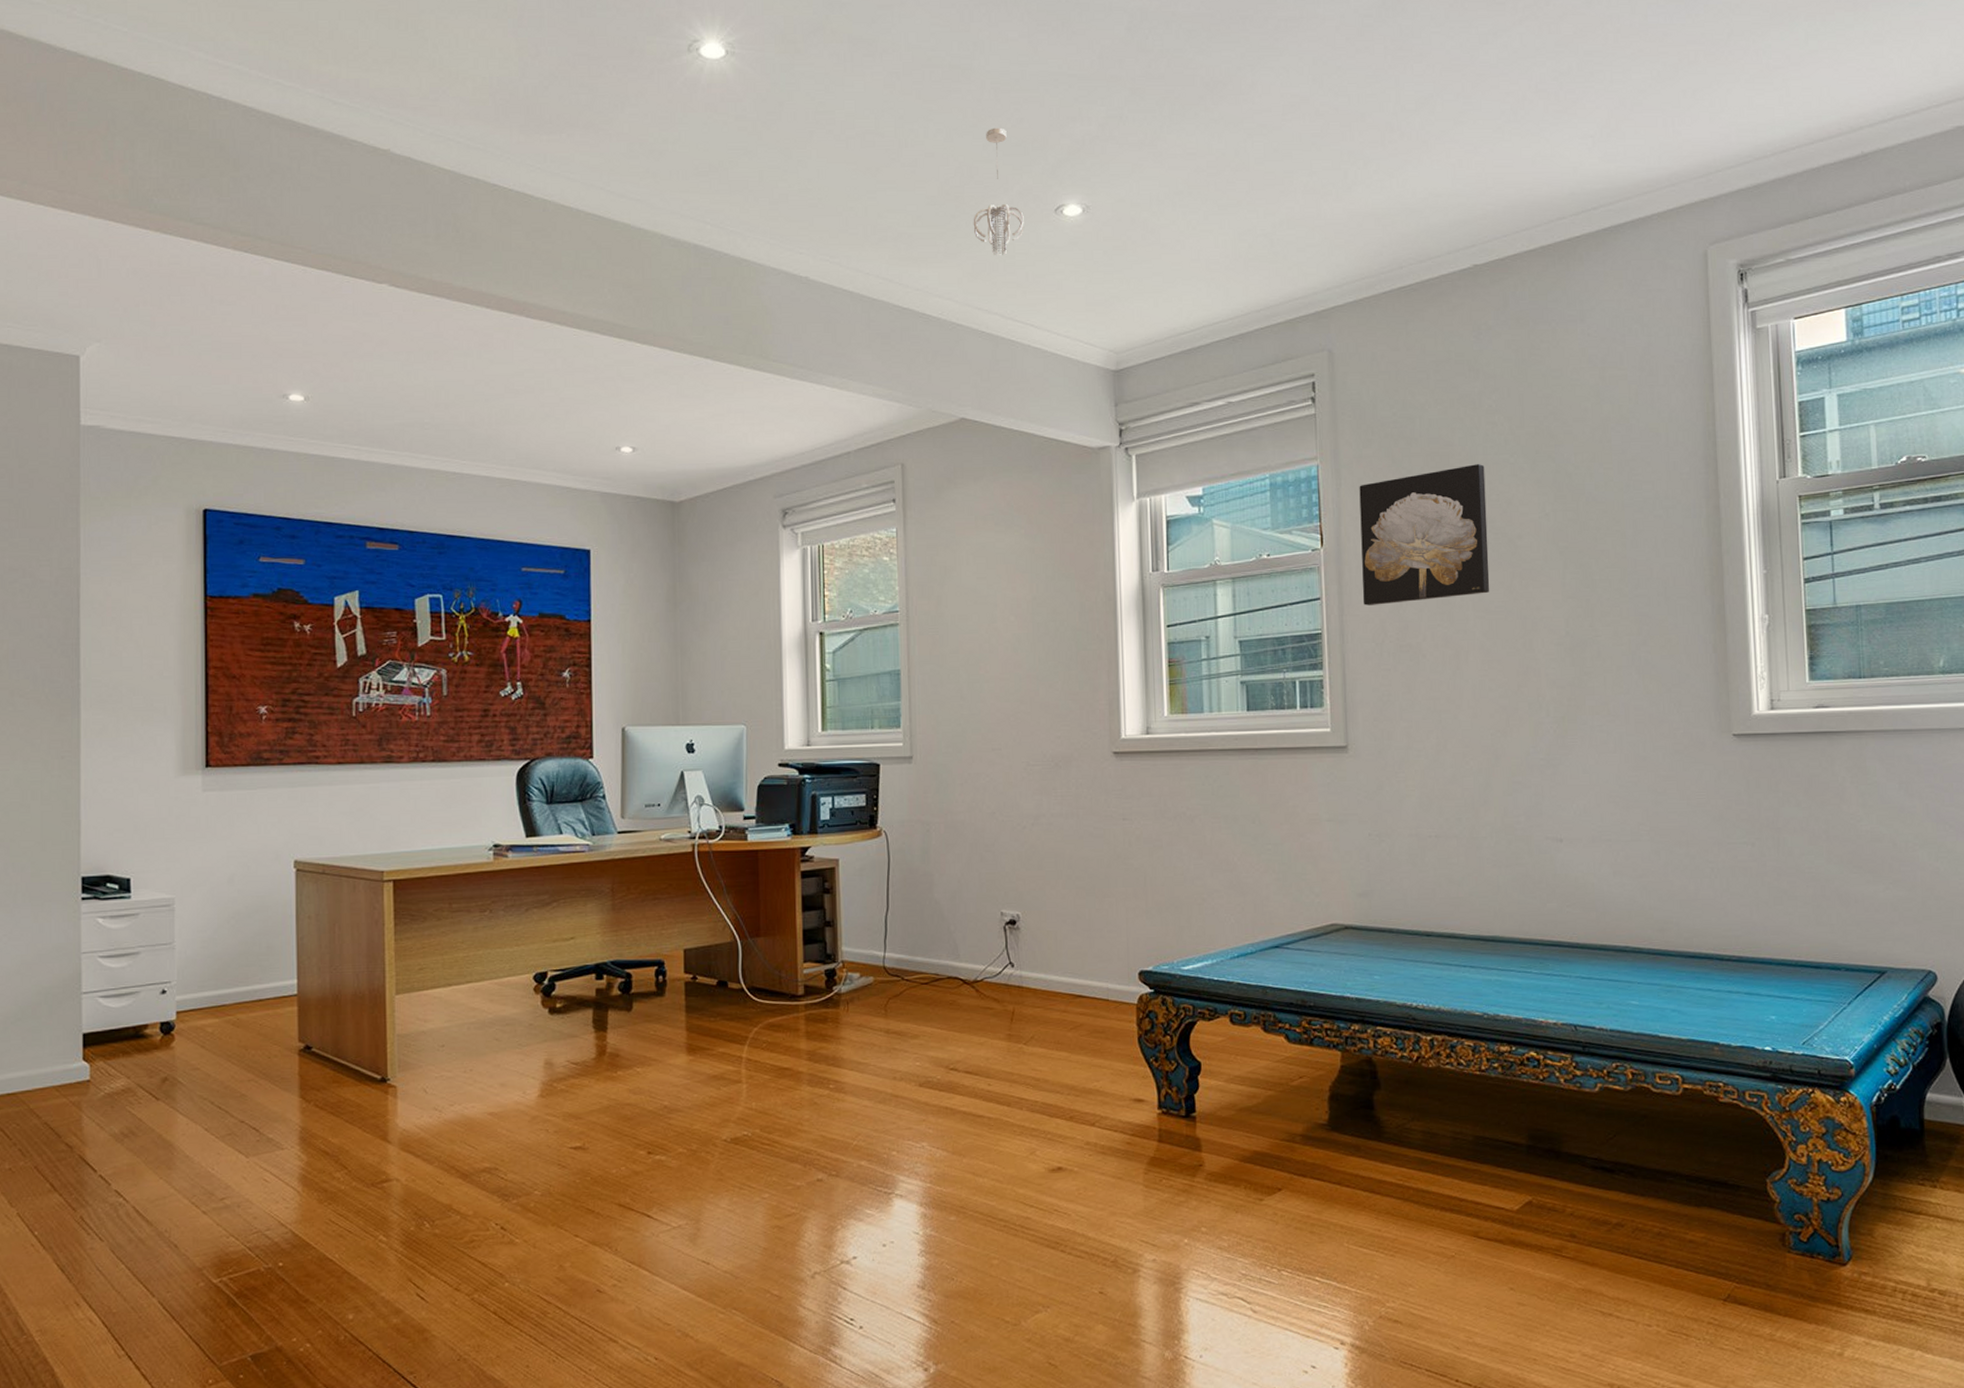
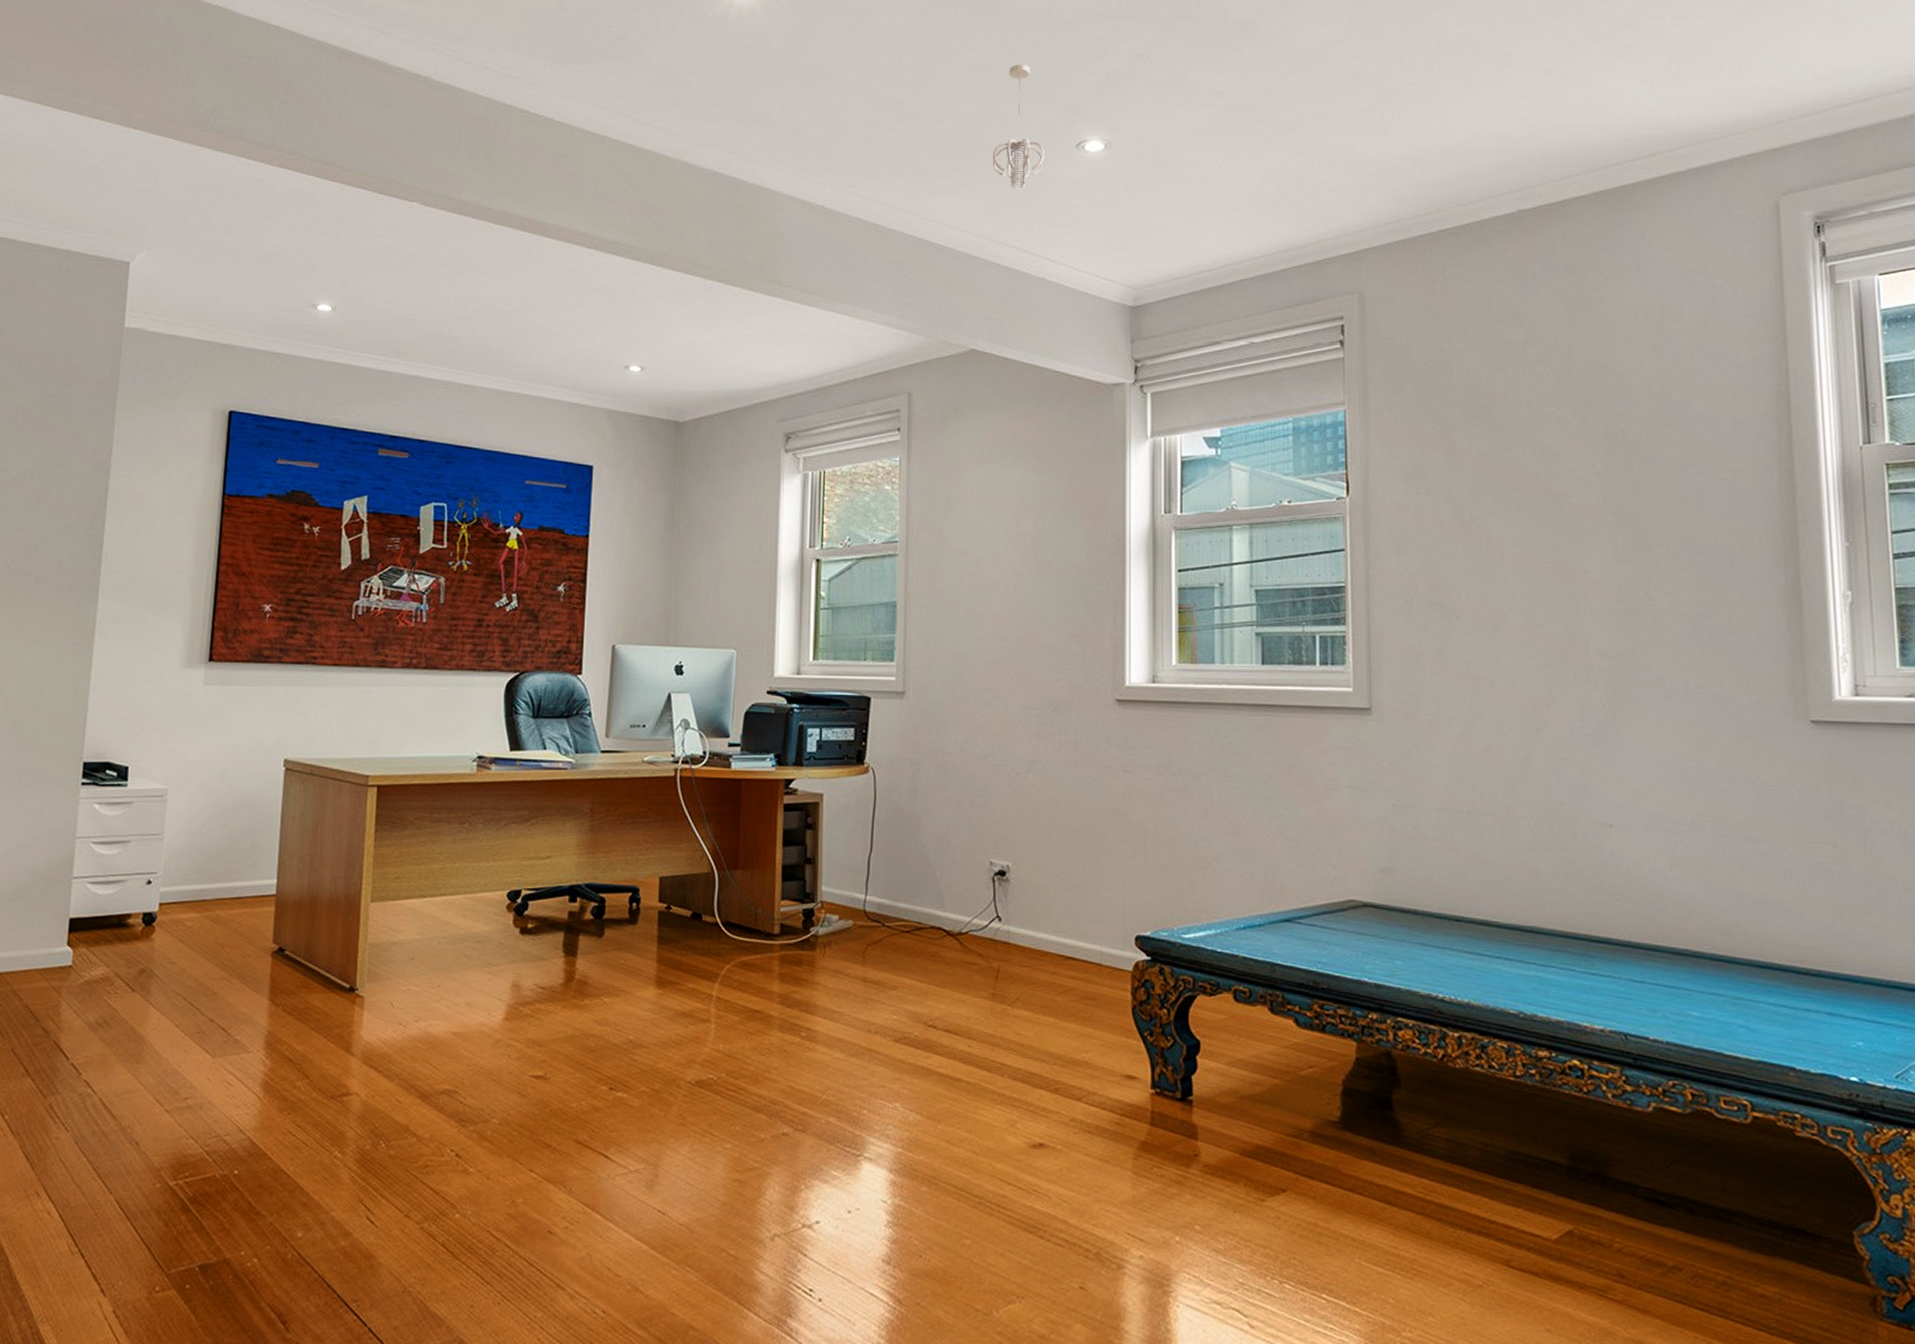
wall art: present [1359,464,1490,605] -> none [1389,416,1533,560]

